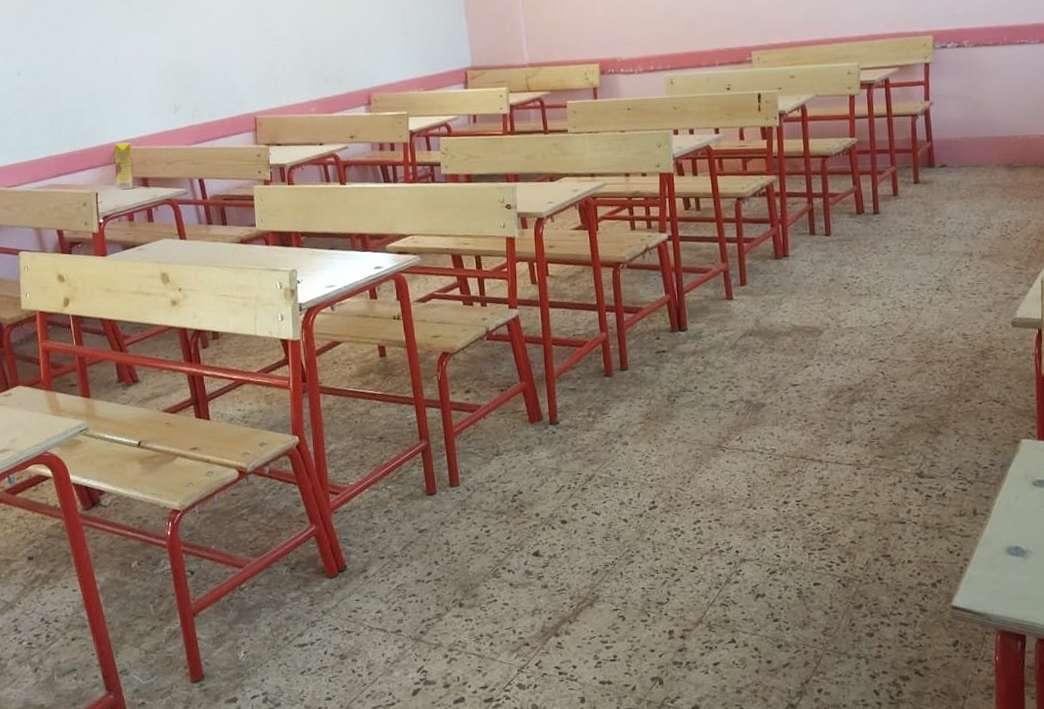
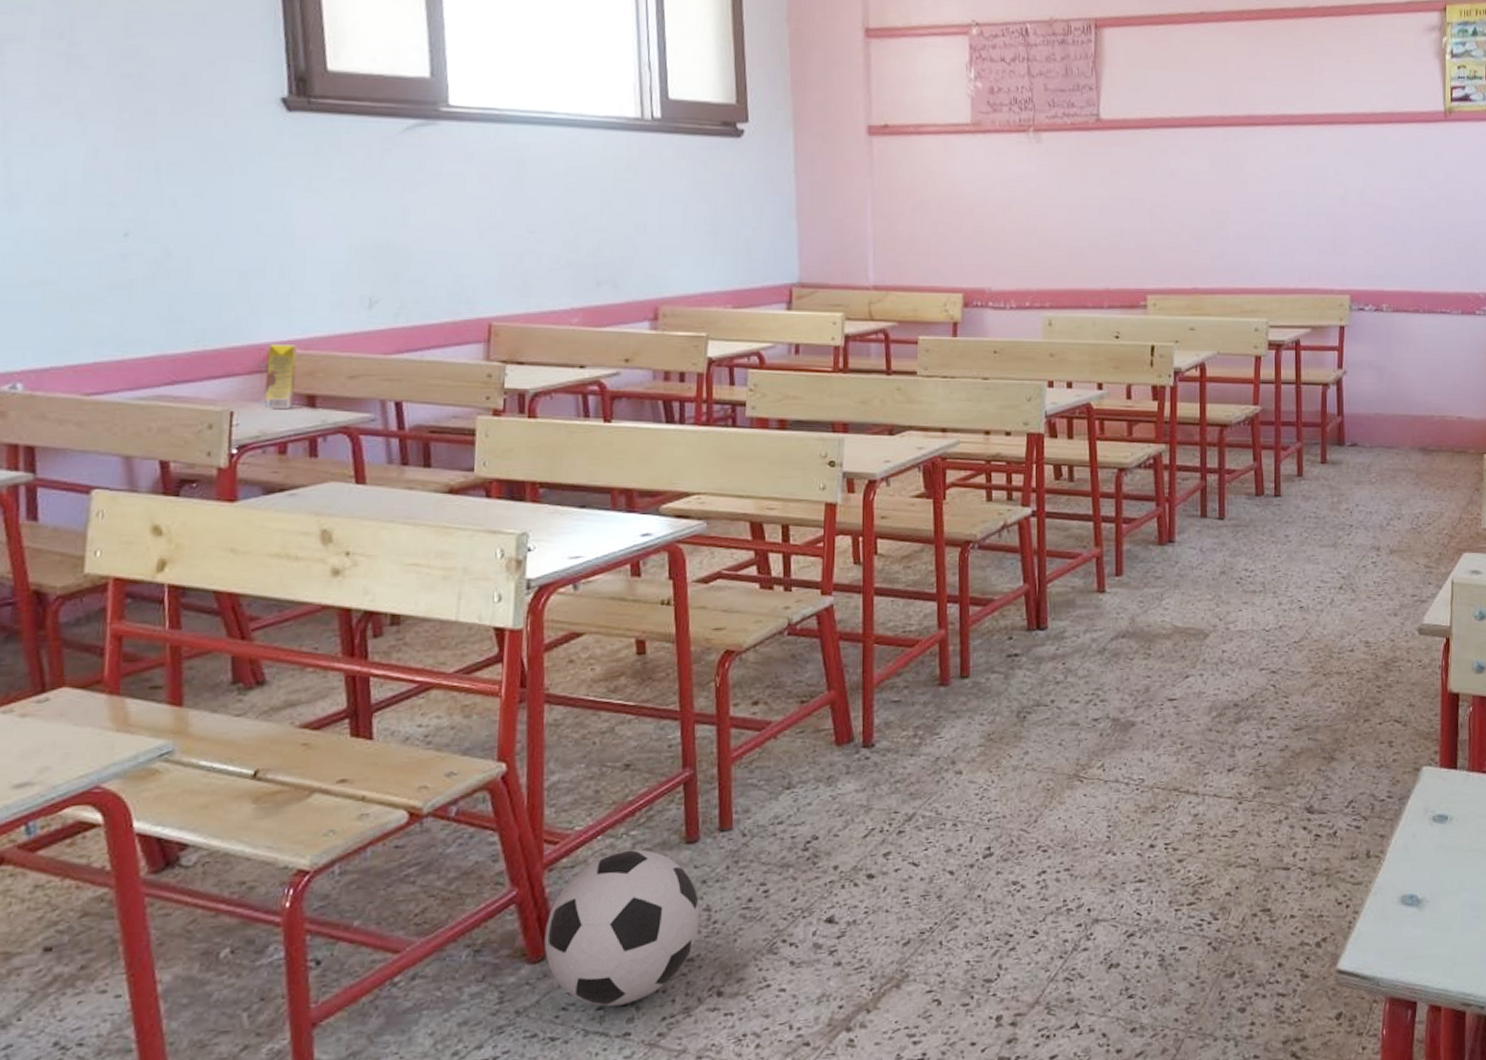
soccer ball: none [336,499,442,611] -> present [544,849,700,1007]

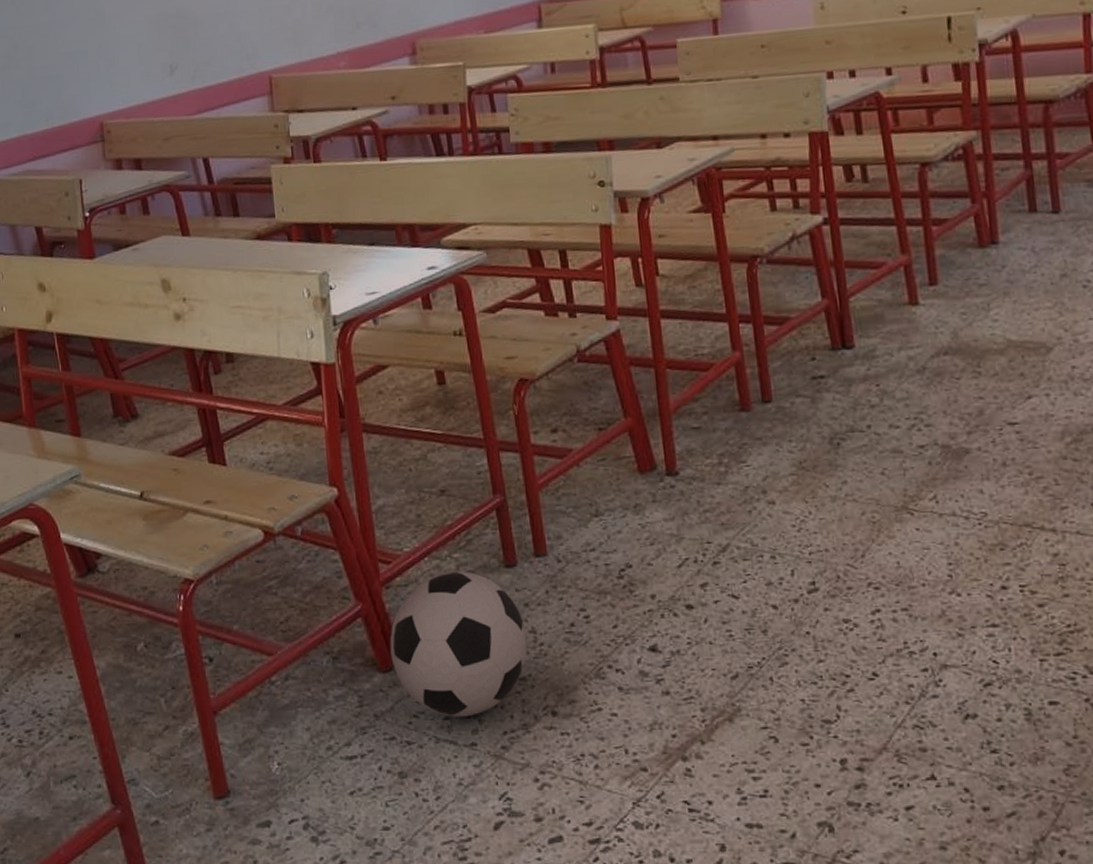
juice box: present [265,343,298,408] -> none [99,115,126,174]

